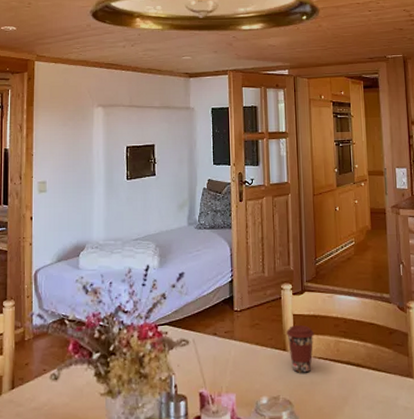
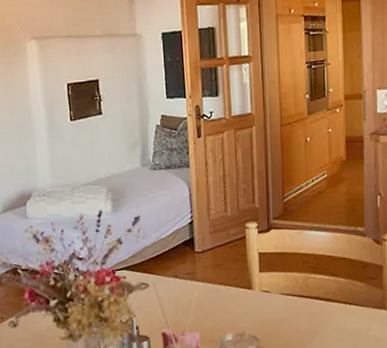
coffee cup: present [286,325,314,373] -> none [252,263,281,310]

